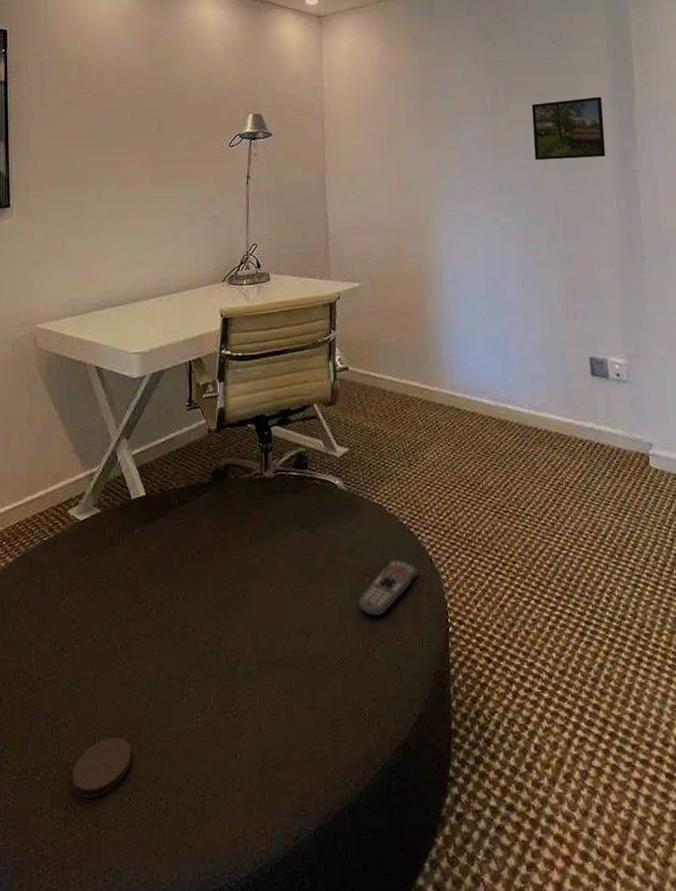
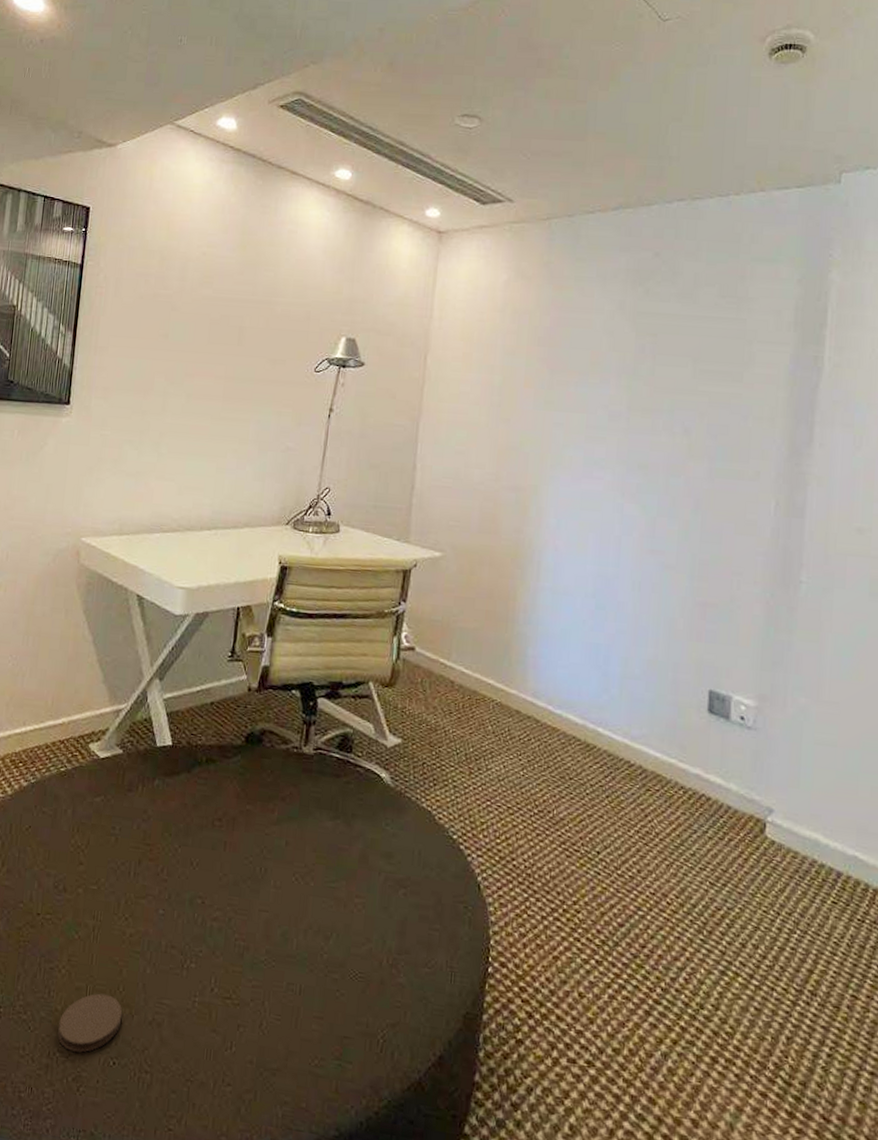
remote control: present [358,559,419,617] -> none [388,875,463,936]
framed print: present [531,96,606,161] -> none [678,370,777,449]

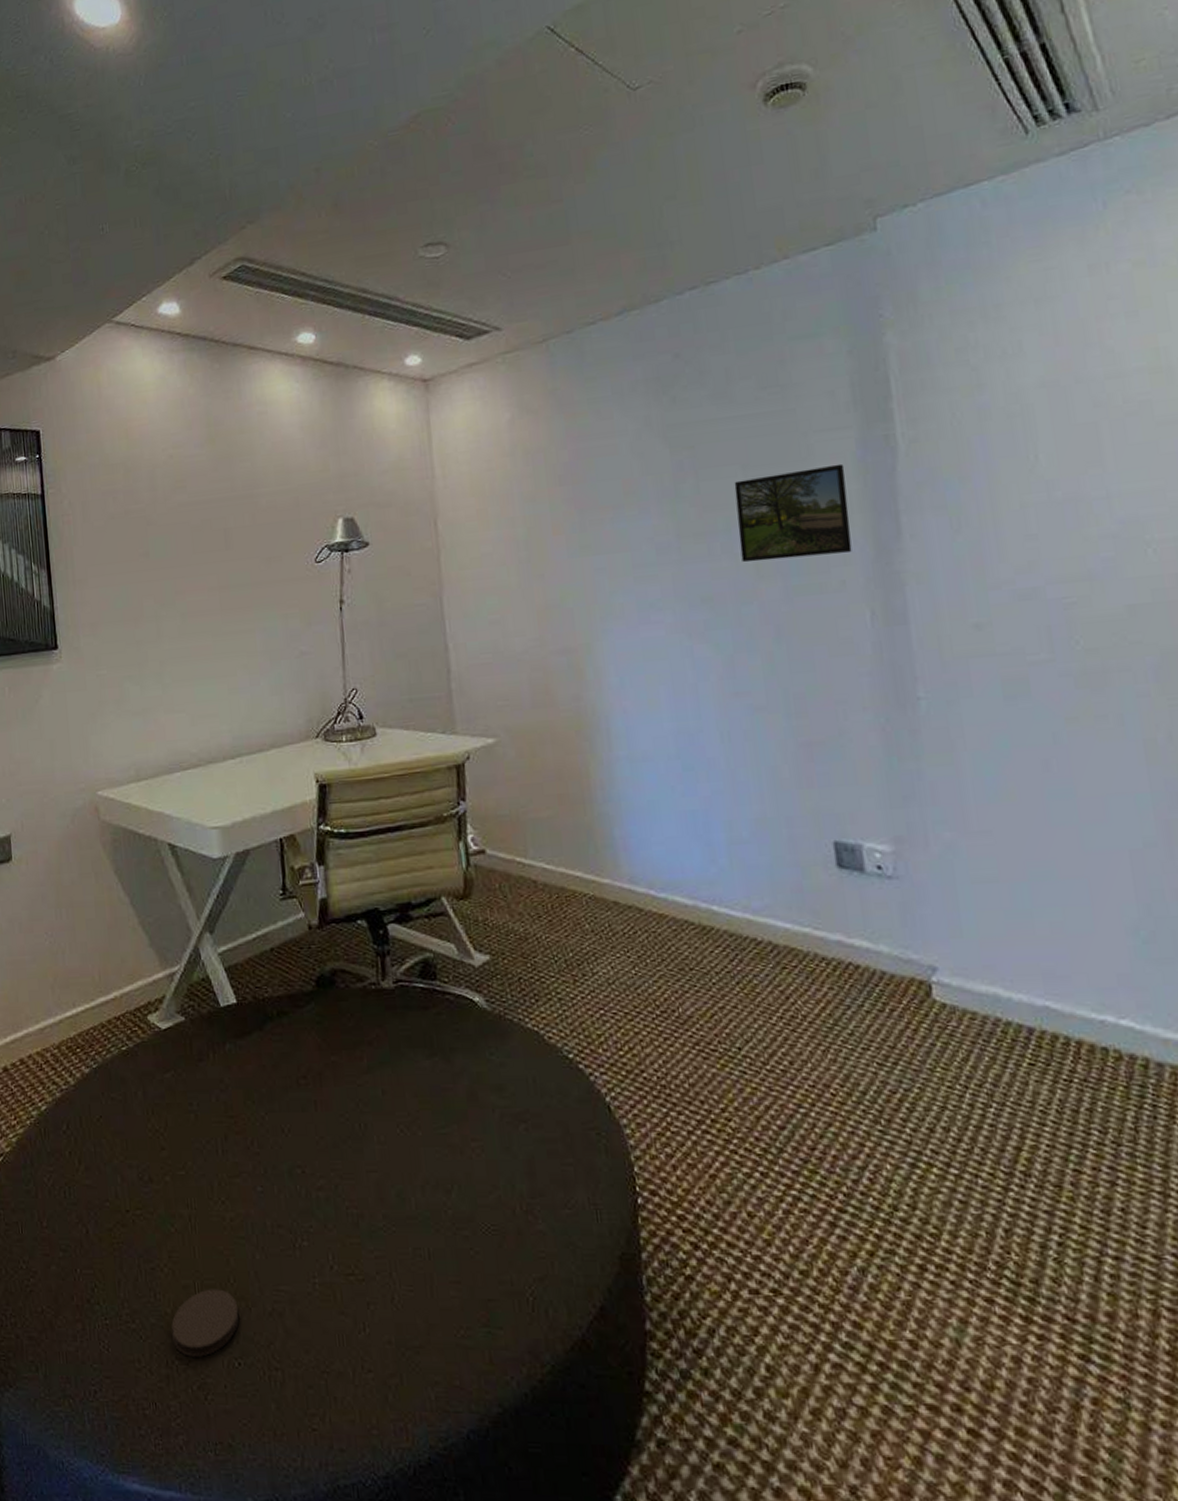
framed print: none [678,370,777,449] -> present [734,463,852,563]

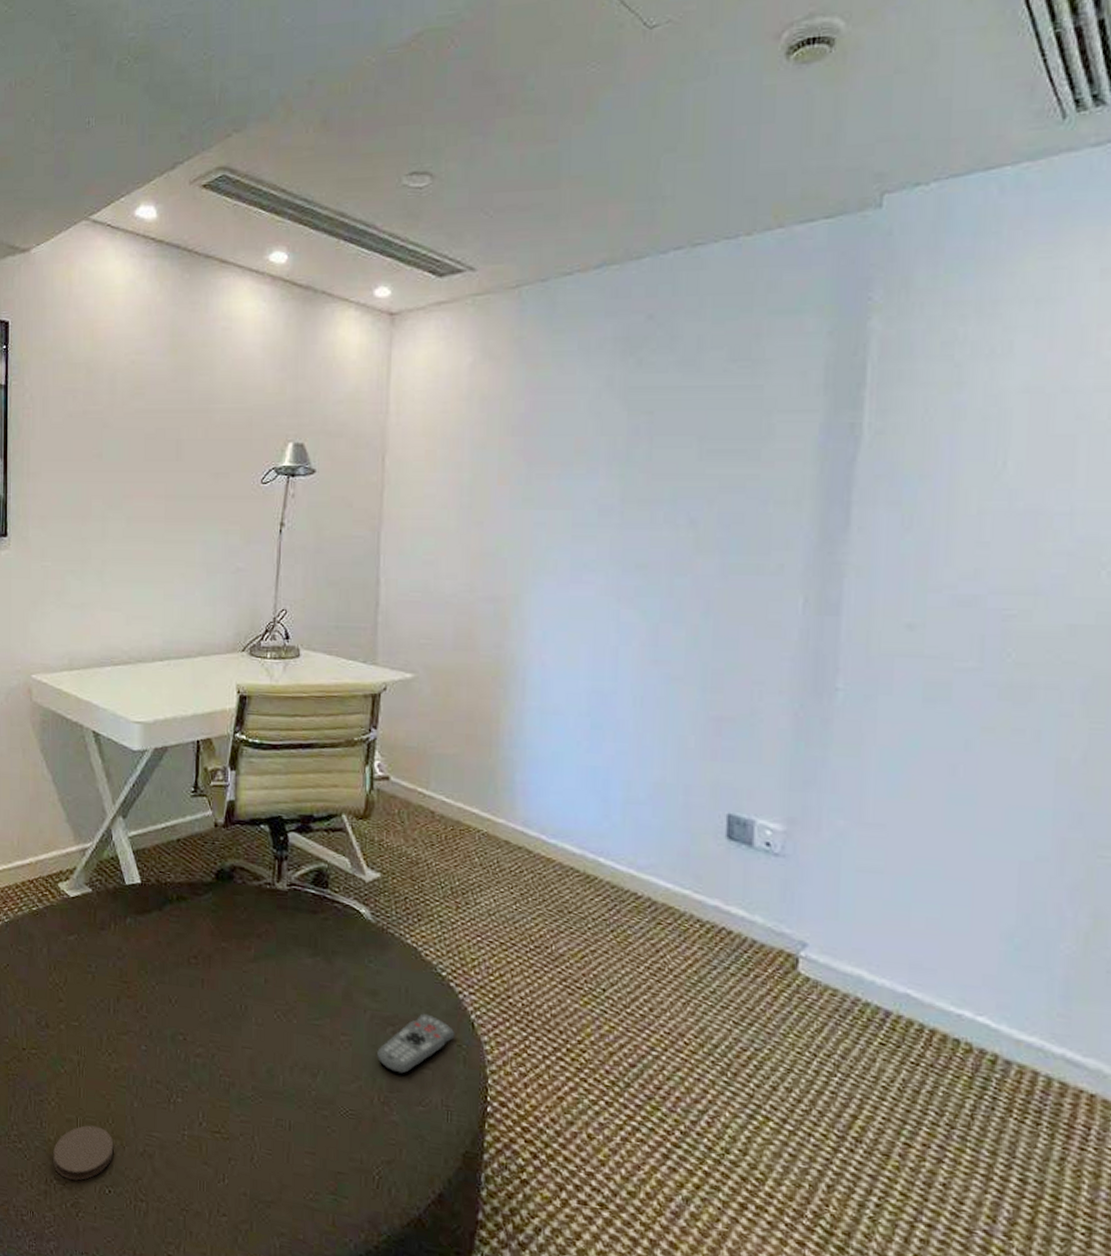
remote control: none [512,1103,592,1175] -> present [377,1013,455,1074]
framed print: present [734,463,852,563] -> none [683,447,804,537]

